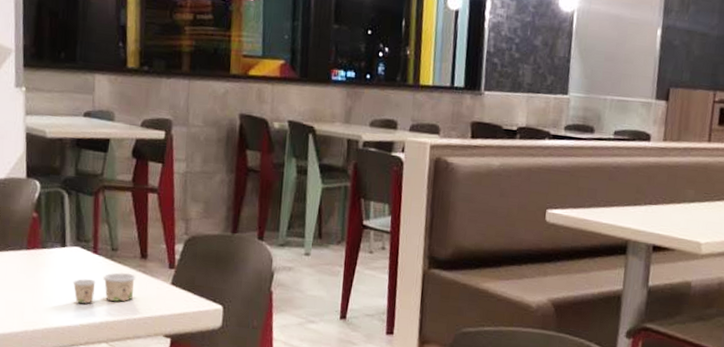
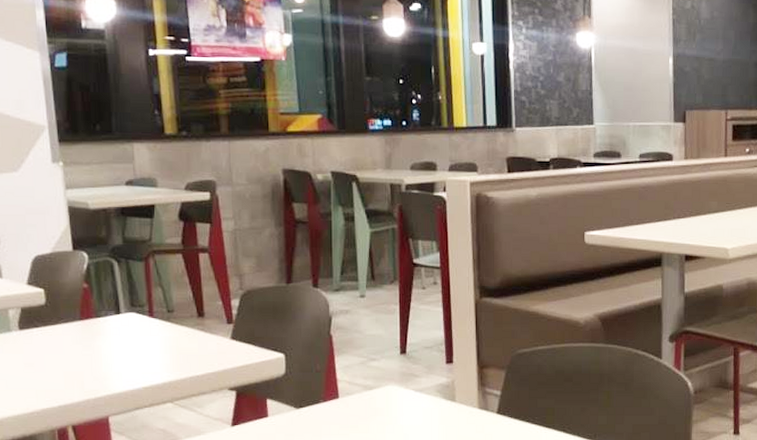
paper cup: present [72,272,136,304] -> none [131,333,195,367]

